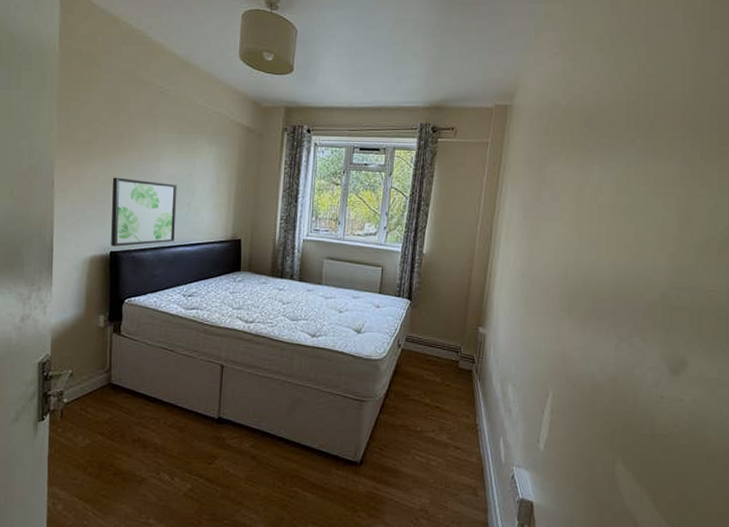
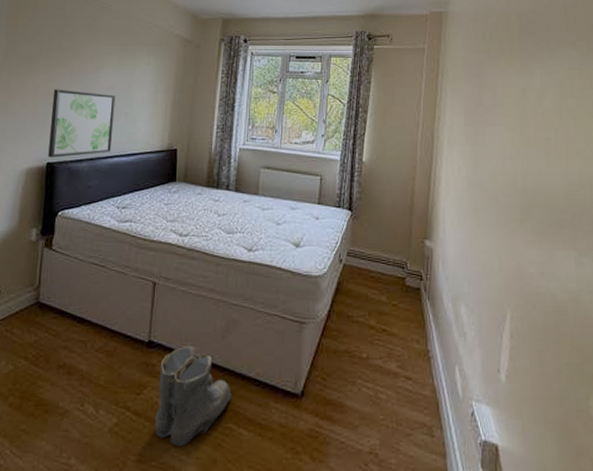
boots: none [226,421,298,507] -> present [154,345,233,446]

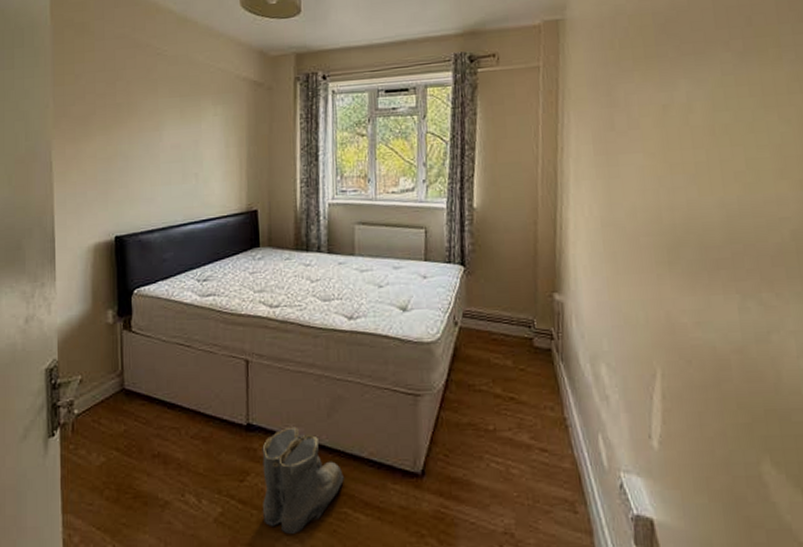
wall art: present [48,89,116,158] -> none [112,152,184,231]

